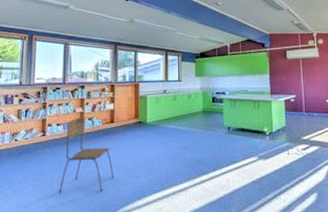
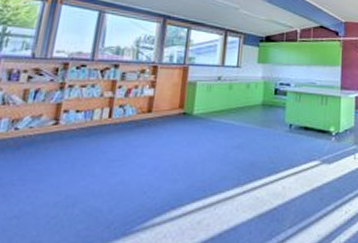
chair: present [58,116,114,193] -> none [67,102,145,200]

